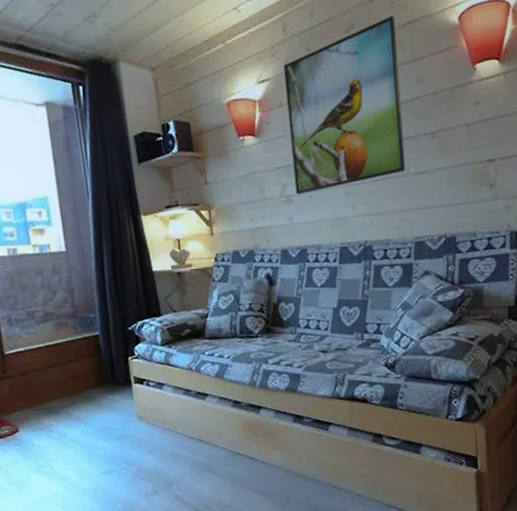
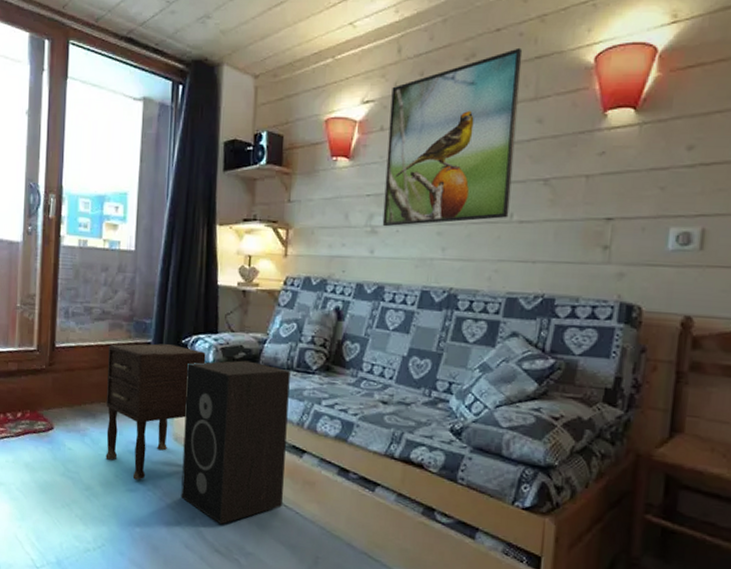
nightstand: none [58,333,155,462] -> present [105,343,206,480]
speaker: none [138,336,249,486] -> present [181,360,291,525]

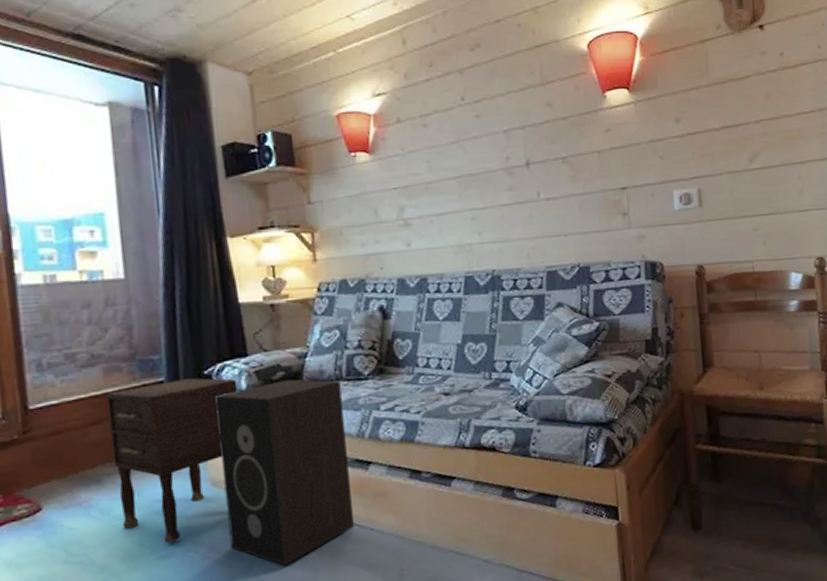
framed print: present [382,47,523,227] -> none [402,37,536,218]

